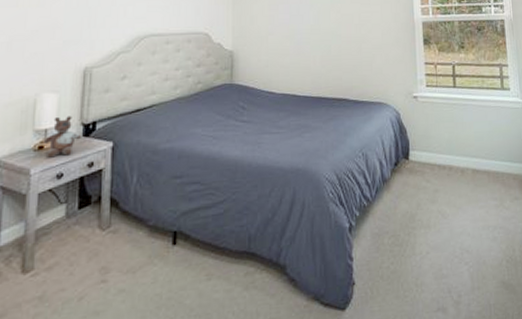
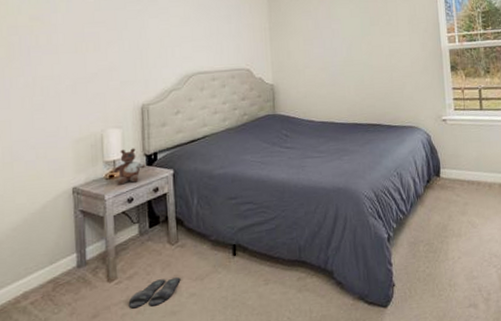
slippers: none [43,269,109,307] -> present [128,277,181,309]

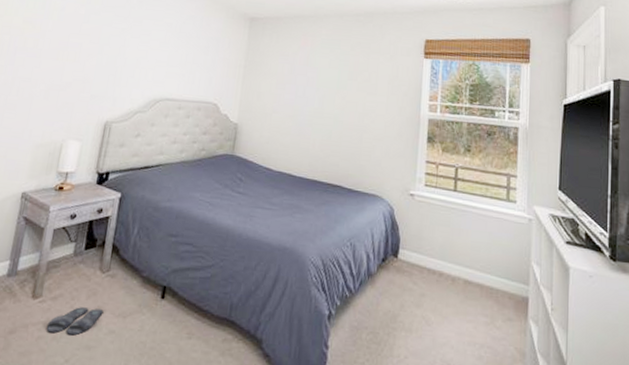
stuffed bear: present [113,148,145,185] -> none [63,163,95,199]

